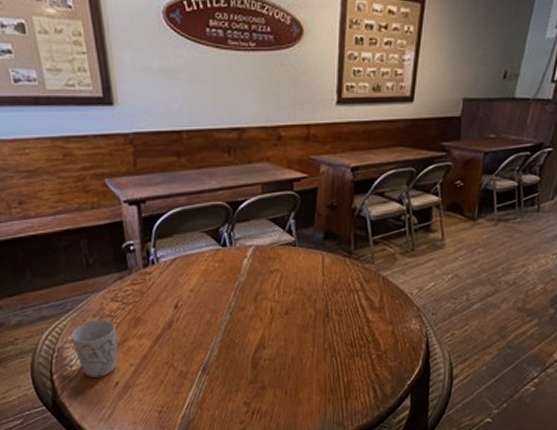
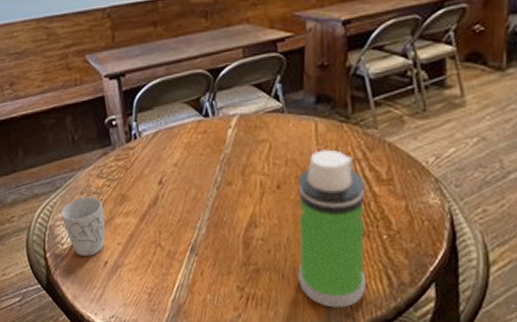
water bottle: none [299,280,362,418] -> present [297,149,366,308]

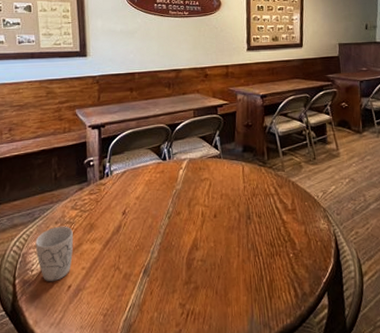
water bottle: present [297,149,366,308] -> none [228,186,279,319]

